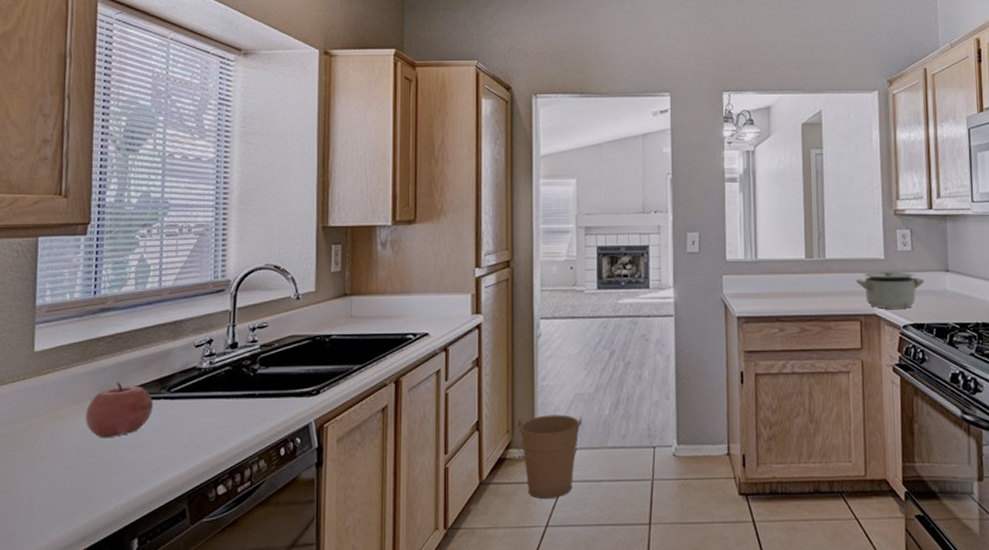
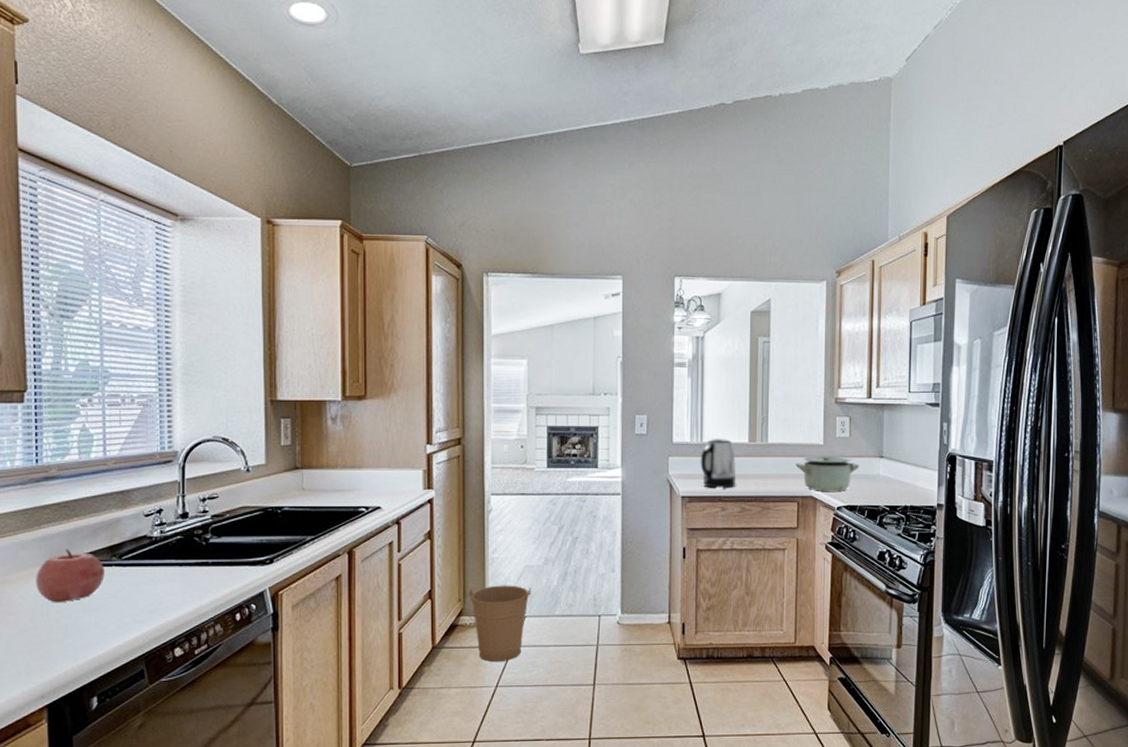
kettle: none [755,254,794,308] -> present [700,438,736,489]

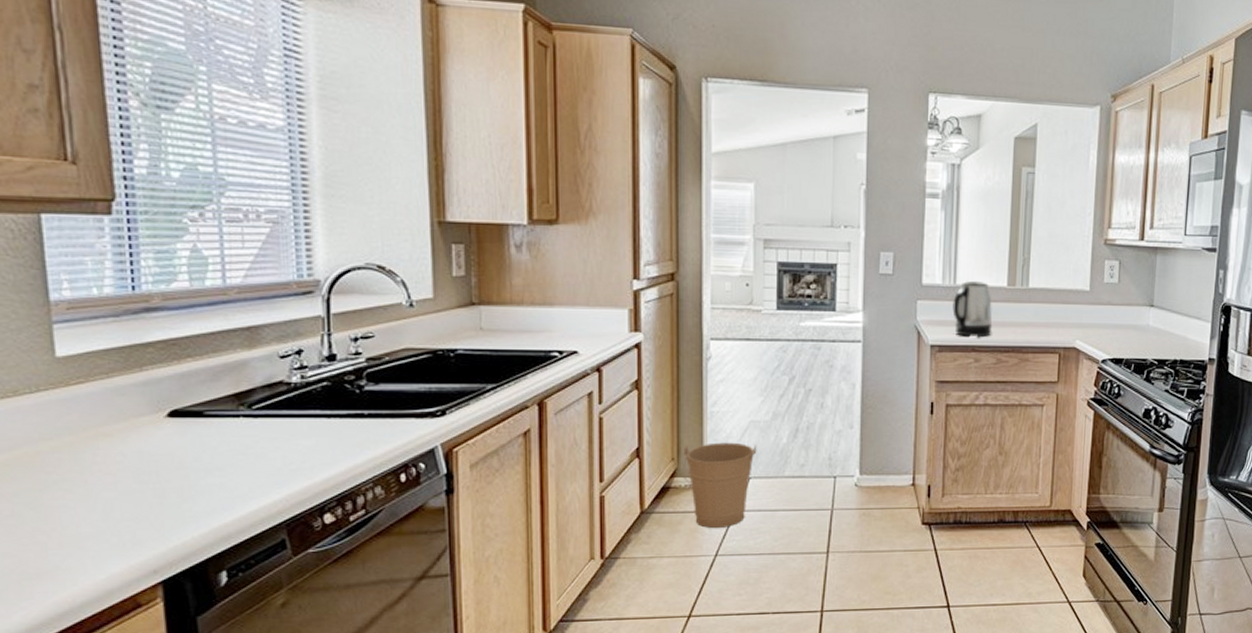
fruit: present [36,549,105,603] -> none [139,396,230,461]
saucepan: present [795,456,859,491] -> none [1058,303,1128,343]

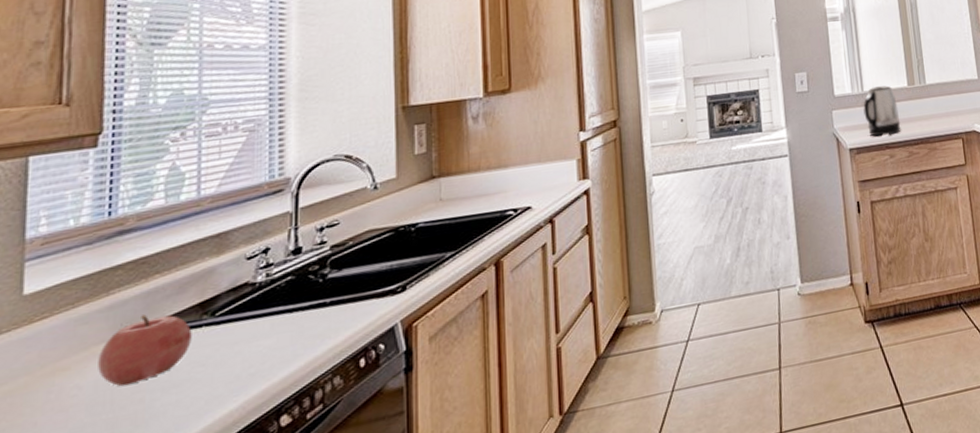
fruit: none [139,396,230,461] -> present [98,314,192,387]
bucket: present [683,442,757,528] -> none [634,270,704,363]

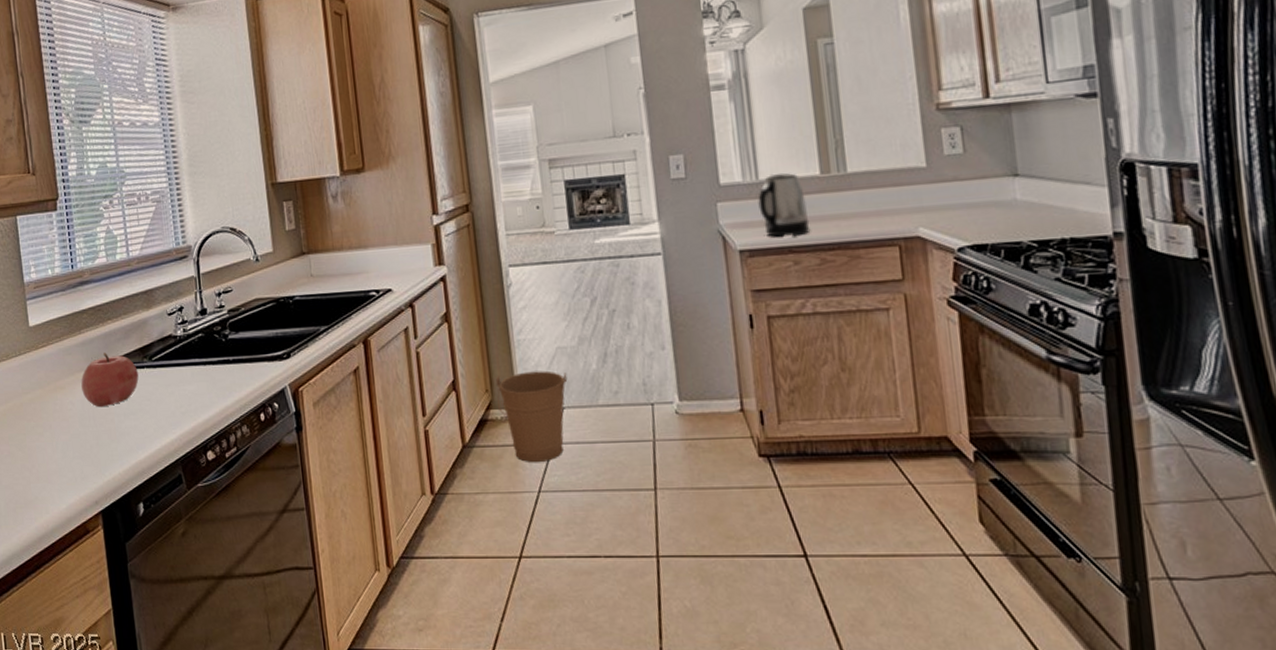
bucket: none [634,270,704,363] -> present [495,370,568,462]

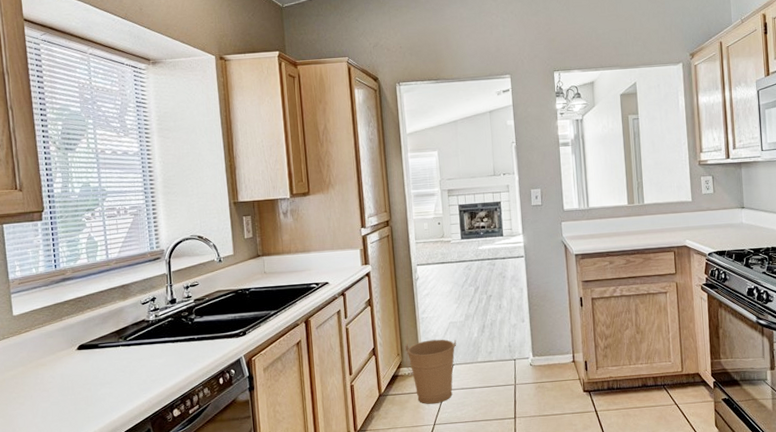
fruit: present [81,352,139,408] -> none [61,335,114,380]
kettle: present [758,172,811,237] -> none [588,203,621,246]

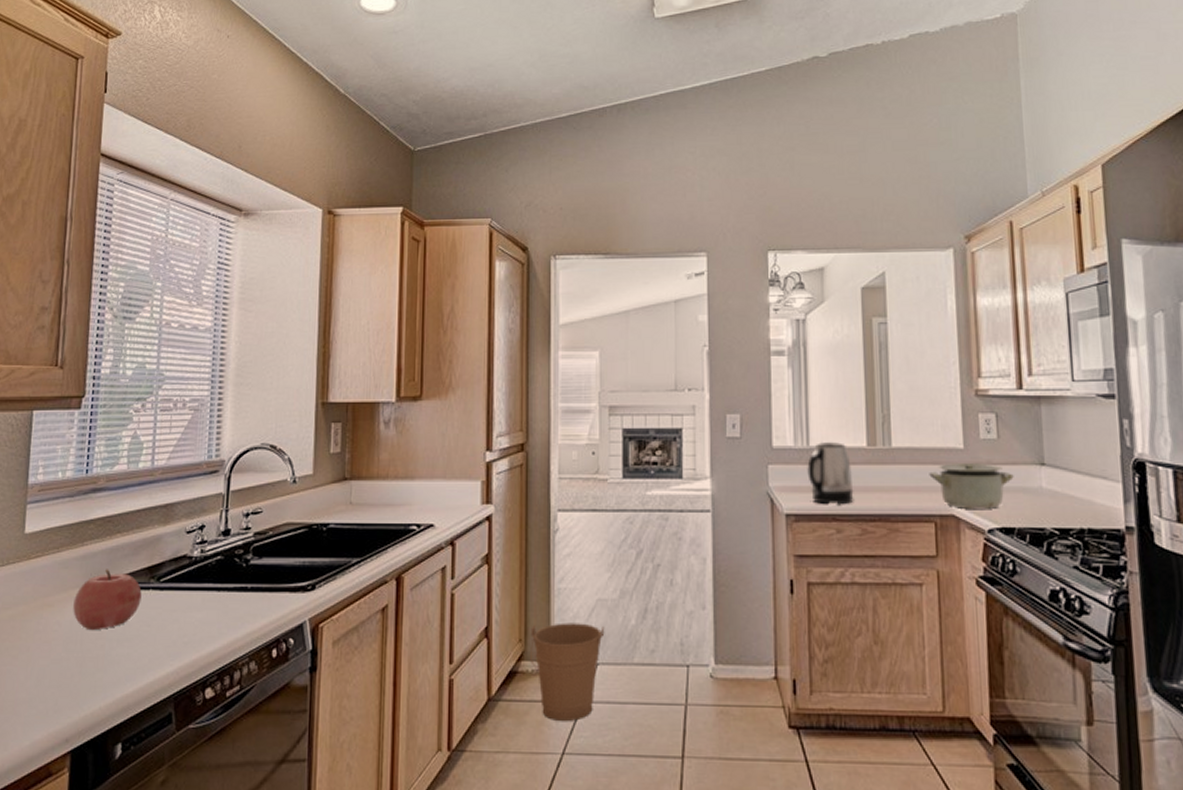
fruit: none [61,335,114,380] -> present [73,569,142,631]
kettle: none [588,203,621,246] -> present [807,441,854,505]
saucepan: none [669,210,725,241] -> present [929,464,1014,509]

